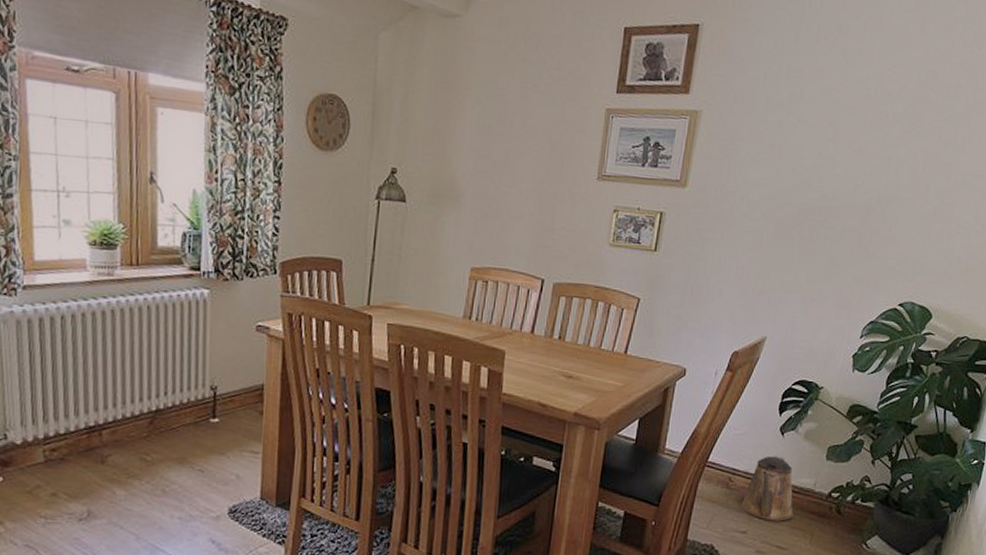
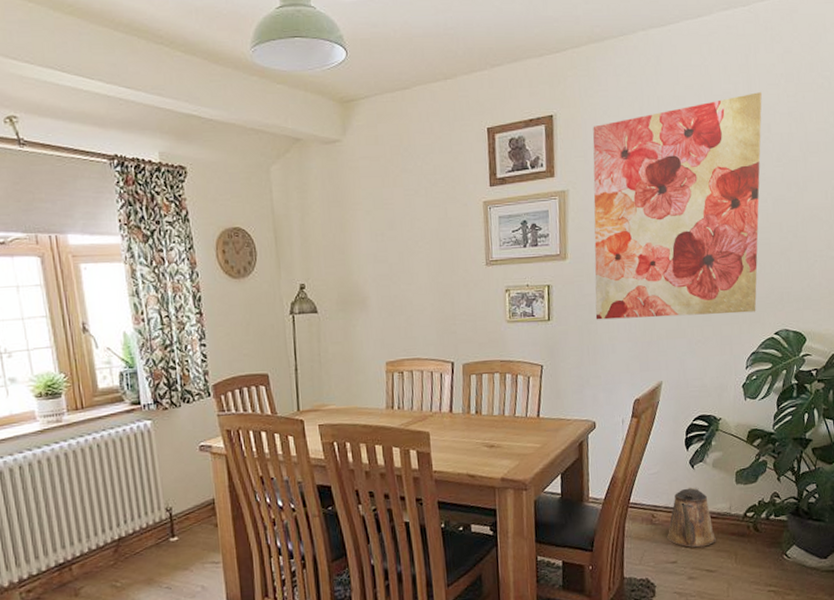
wall art: none [706,34,935,278] -> present [593,92,762,320]

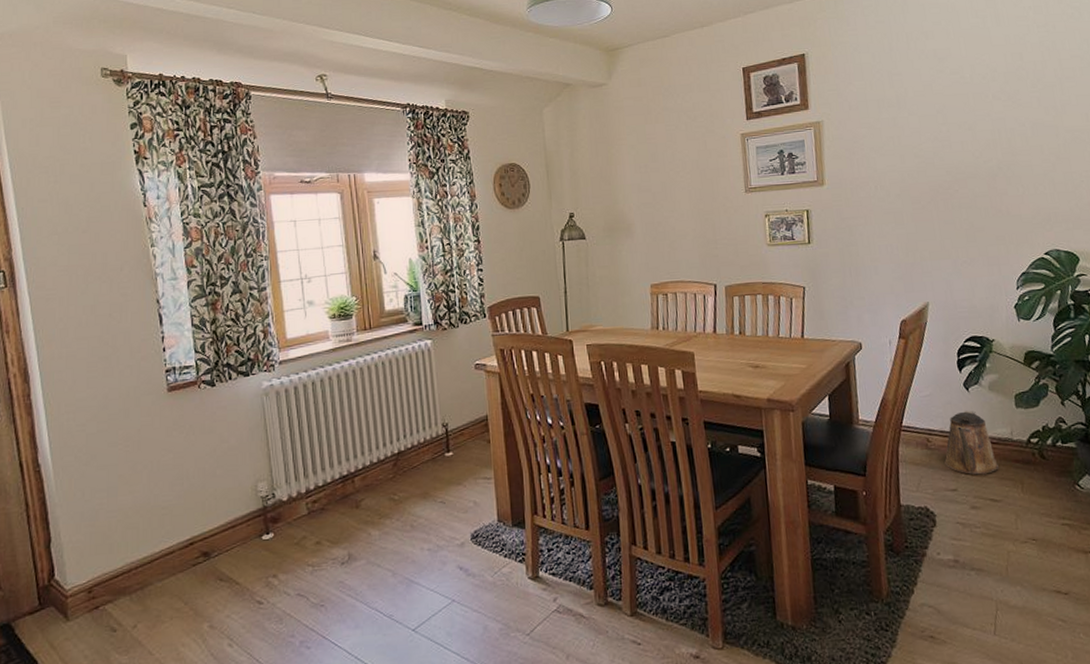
wall art: present [593,92,762,320] -> none [844,24,1023,243]

